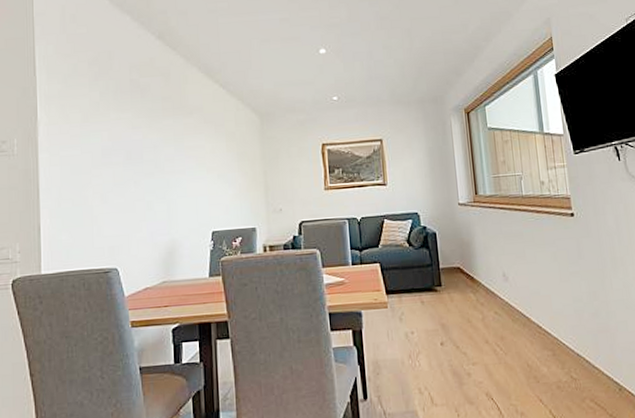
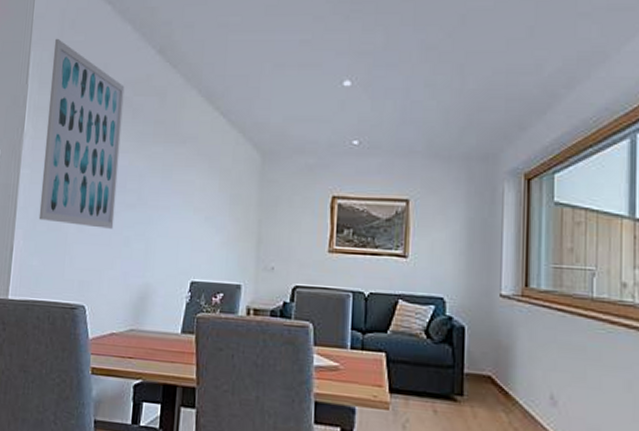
wall art: none [57,32,136,198] -> present [38,38,125,229]

